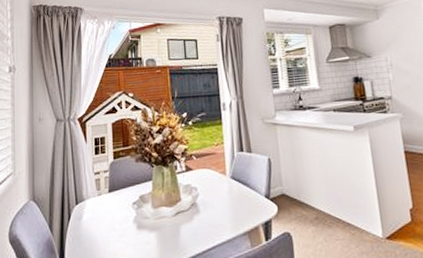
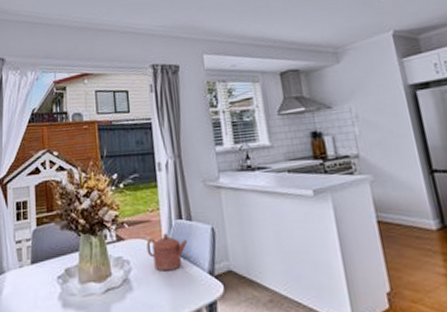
teapot: none [212,163,248,196] -> present [146,233,188,271]

